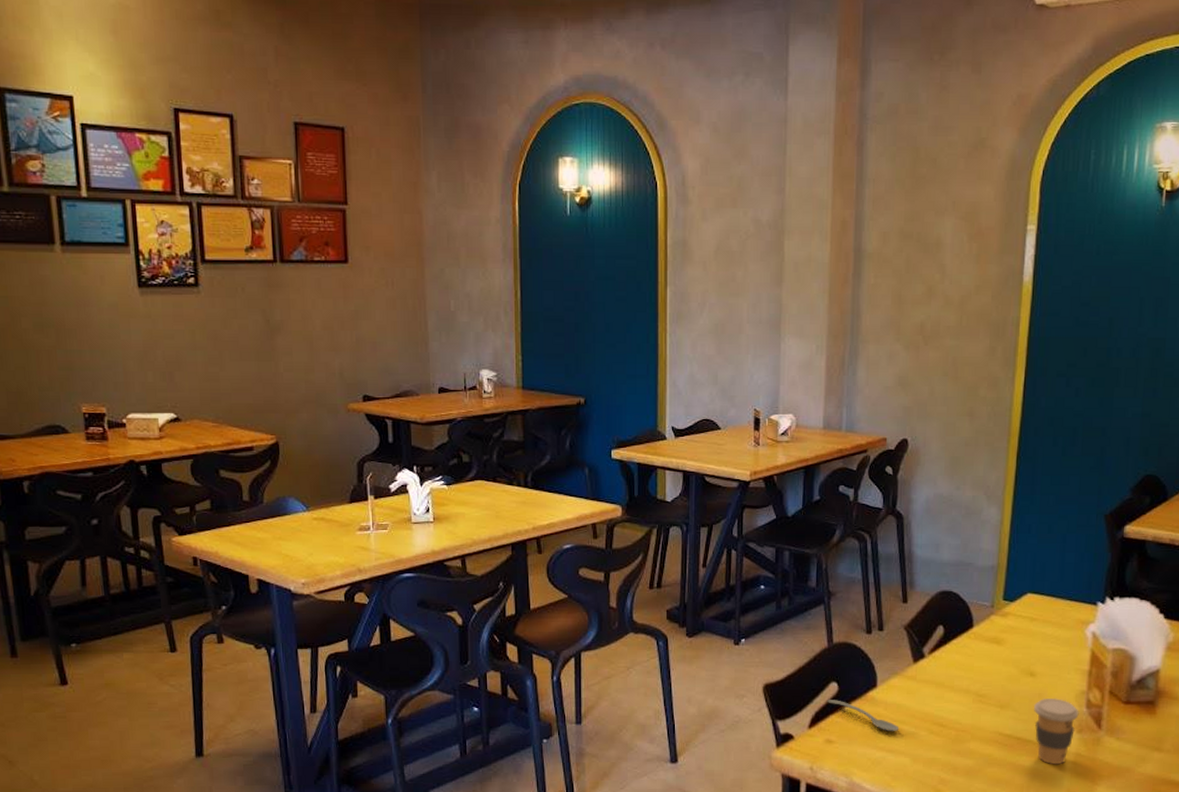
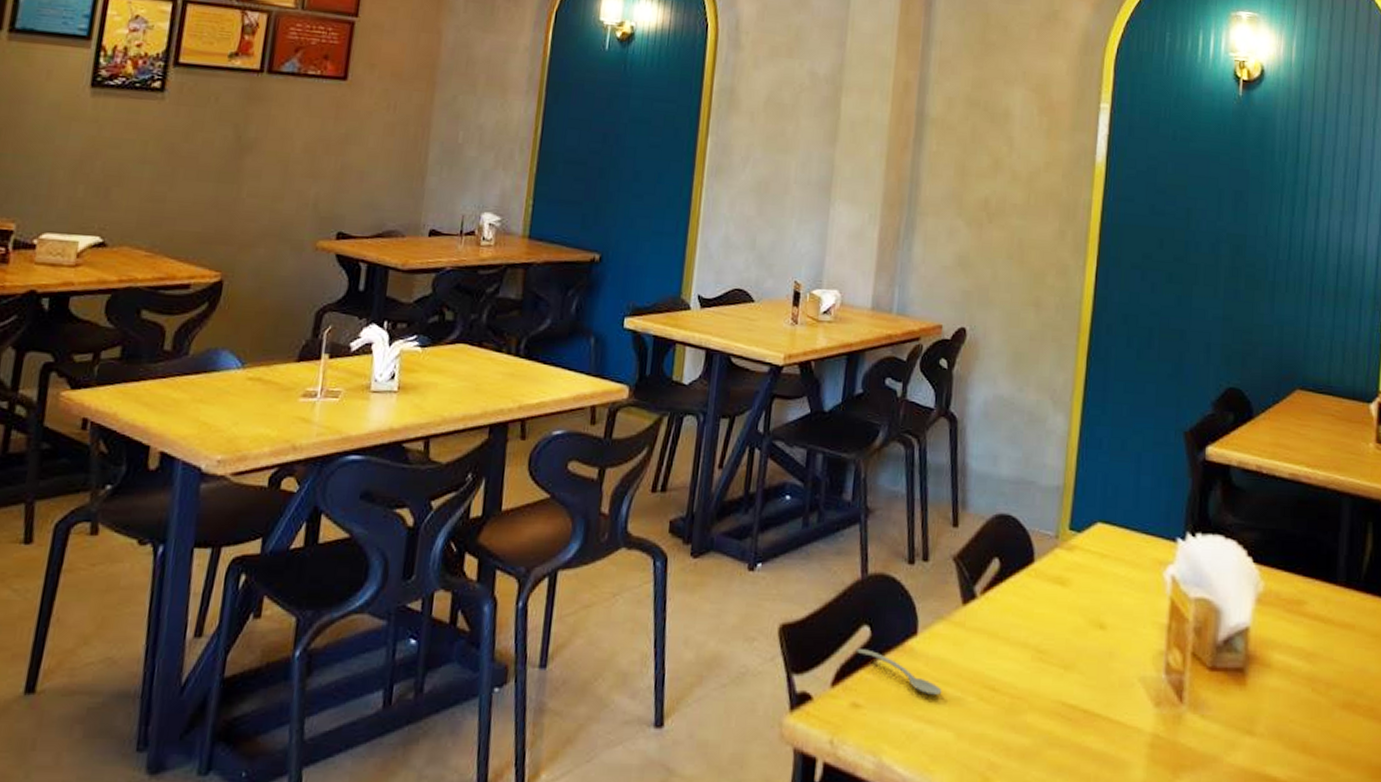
coffee cup: present [1033,697,1079,764] -> none [1103,658,1157,748]

